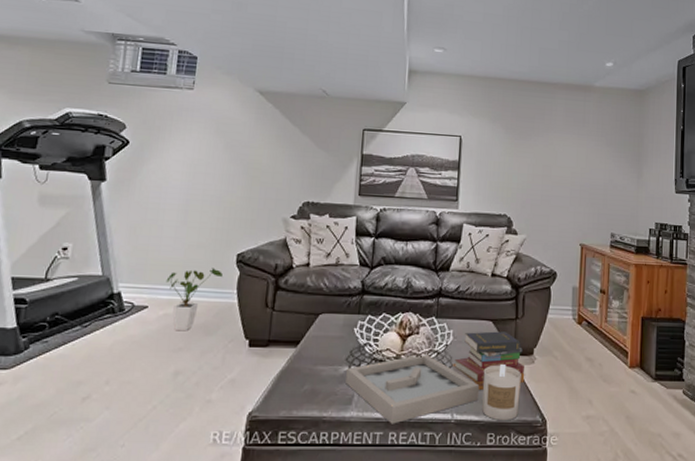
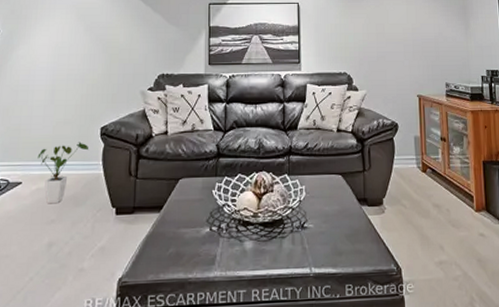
decorative tray: present [345,353,480,424] -> none [208,210,335,282]
books: present [452,331,525,390] -> none [307,184,377,242]
candle: present [482,364,521,421] -> none [337,216,374,272]

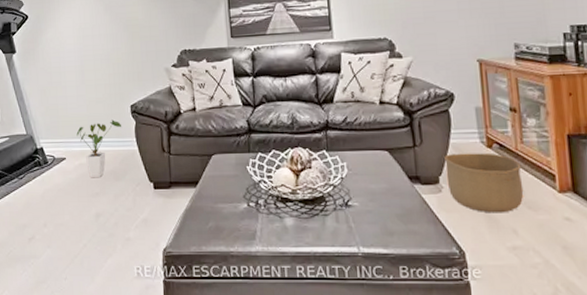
basket: none [388,177,449,232] -> present [444,152,524,213]

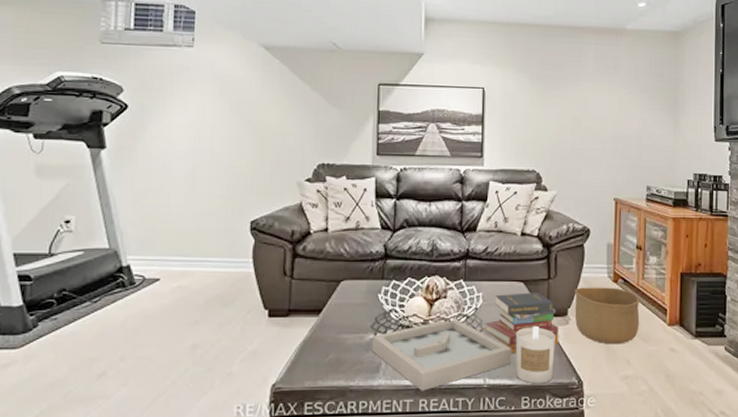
house plant: present [76,120,121,178] -> none [177,236,236,304]
decorative tray: none [246,187,385,258] -> present [372,318,512,391]
books: none [351,161,433,222] -> present [483,292,559,353]
candle: none [385,195,431,254] -> present [515,327,555,384]

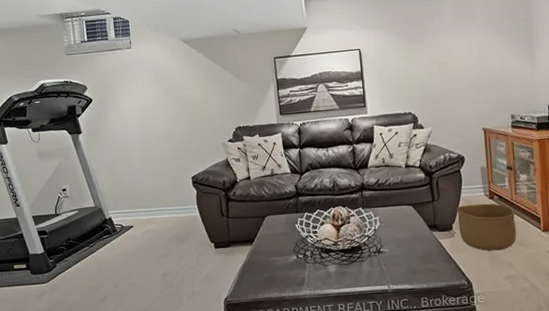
decorative tray: present [372,318,512,391] -> none [295,238,410,298]
books: present [483,292,559,353] -> none [383,213,448,263]
candle: present [515,327,555,384] -> none [410,240,446,287]

